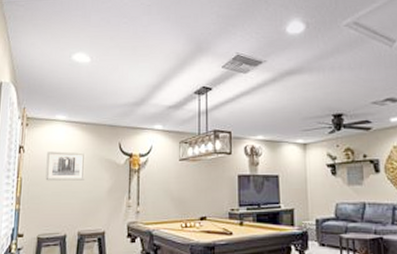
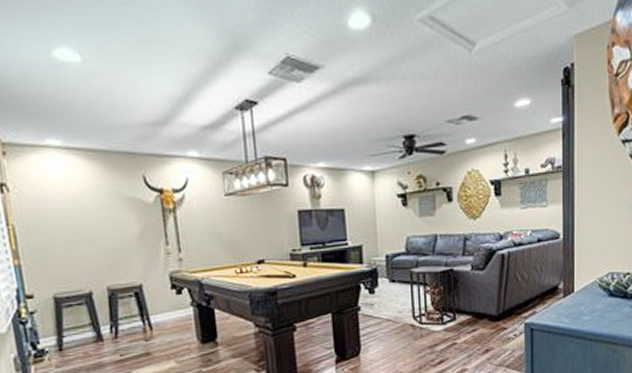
wall art: present [45,151,86,181] -> none [43,188,103,228]

